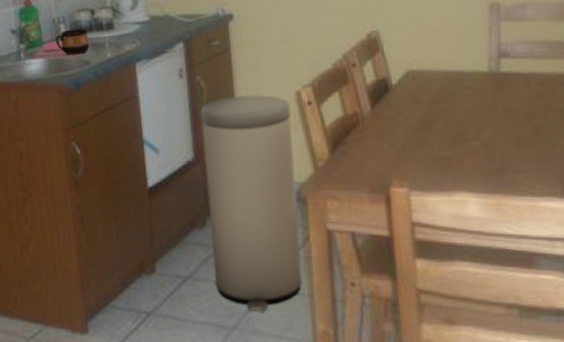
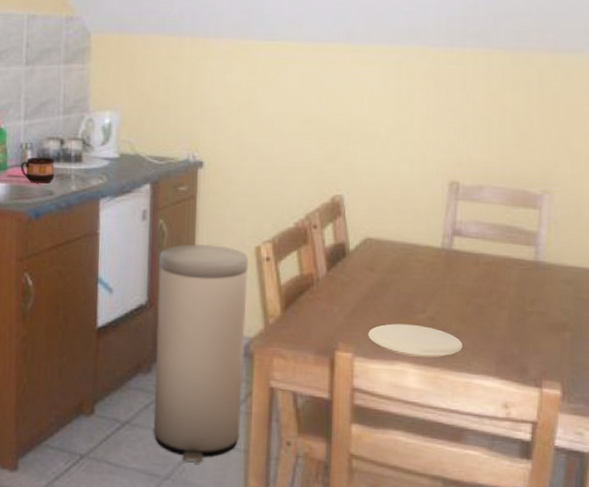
plate: none [421,152,523,185] -> present [368,323,463,358]

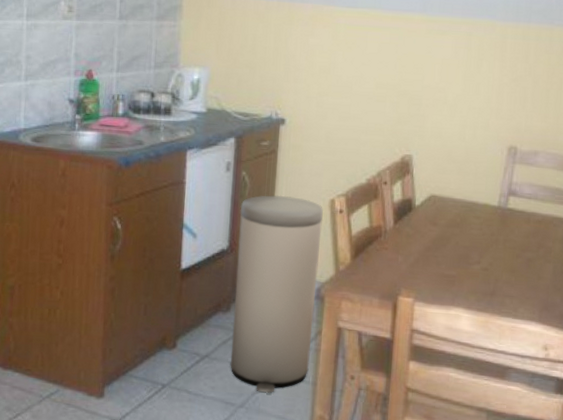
cup: present [20,157,55,183] -> none [111,108,145,134]
plate: present [368,323,463,358] -> none [428,273,511,304]

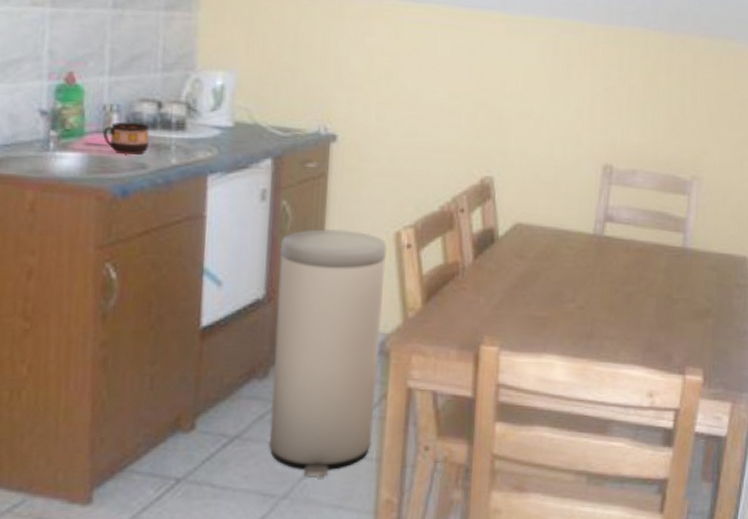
cup: none [111,108,145,134] -> present [102,122,150,155]

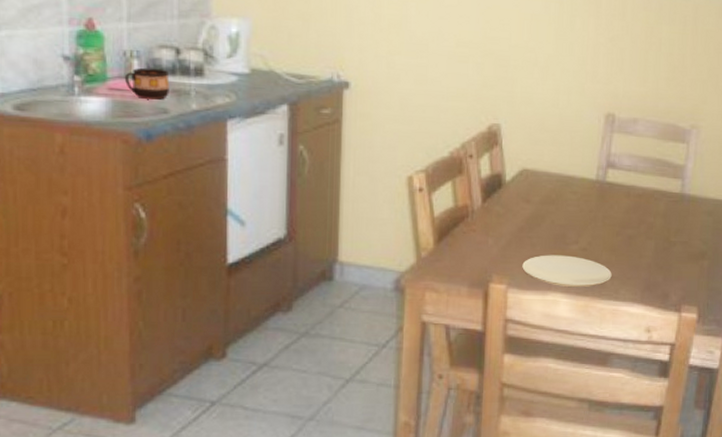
pedal bin: present [269,228,387,479] -> none [295,172,400,403]
plate: none [515,314,611,348] -> present [522,255,612,287]

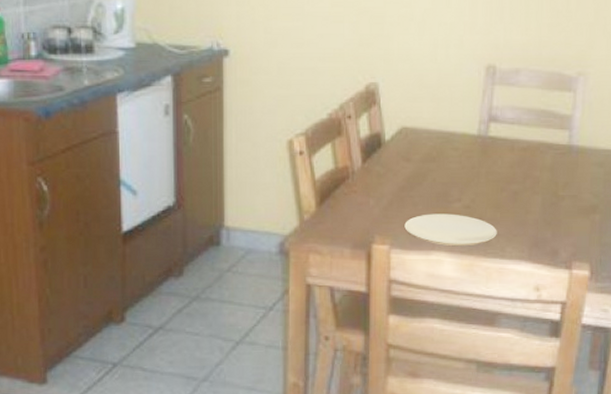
cup: present [124,67,170,100] -> none [23,48,64,78]

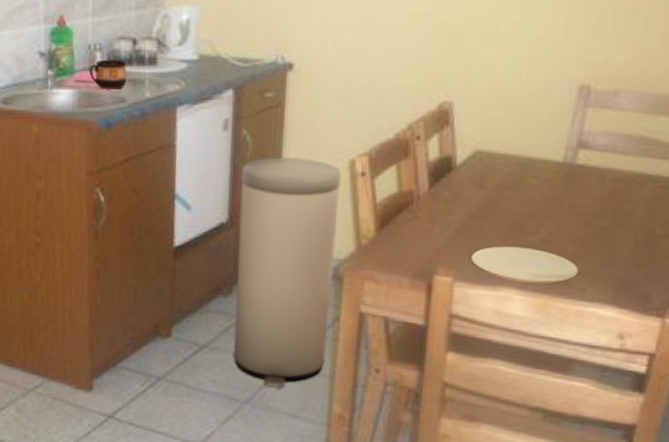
cup: none [23,48,64,78] -> present [88,59,127,89]
pedal bin: none [184,139,281,364] -> present [233,156,341,389]

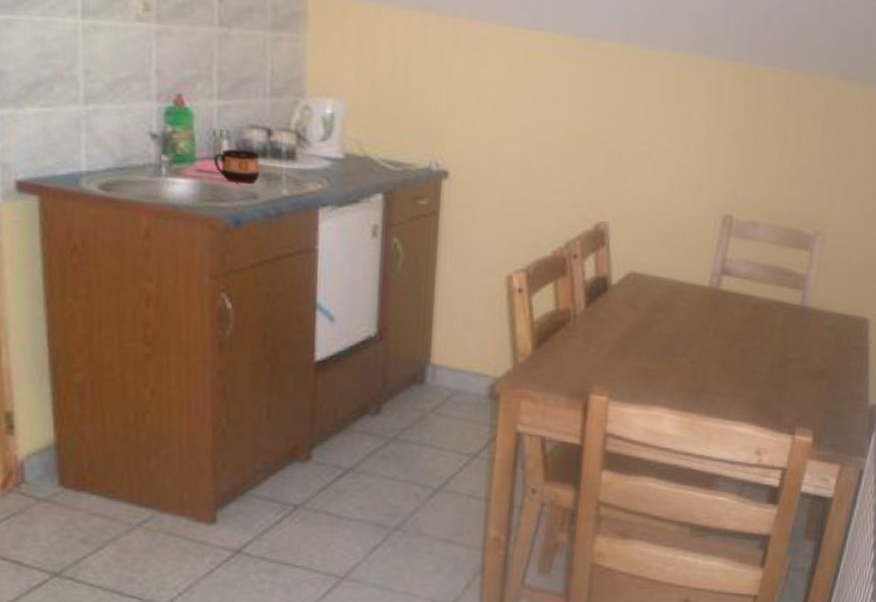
pedal bin: present [233,156,341,389] -> none [381,268,498,514]
plate: present [471,246,578,284] -> none [625,366,722,403]

